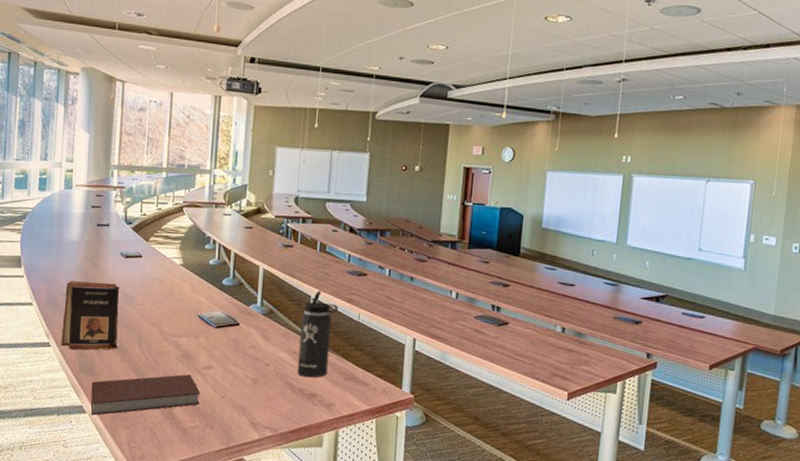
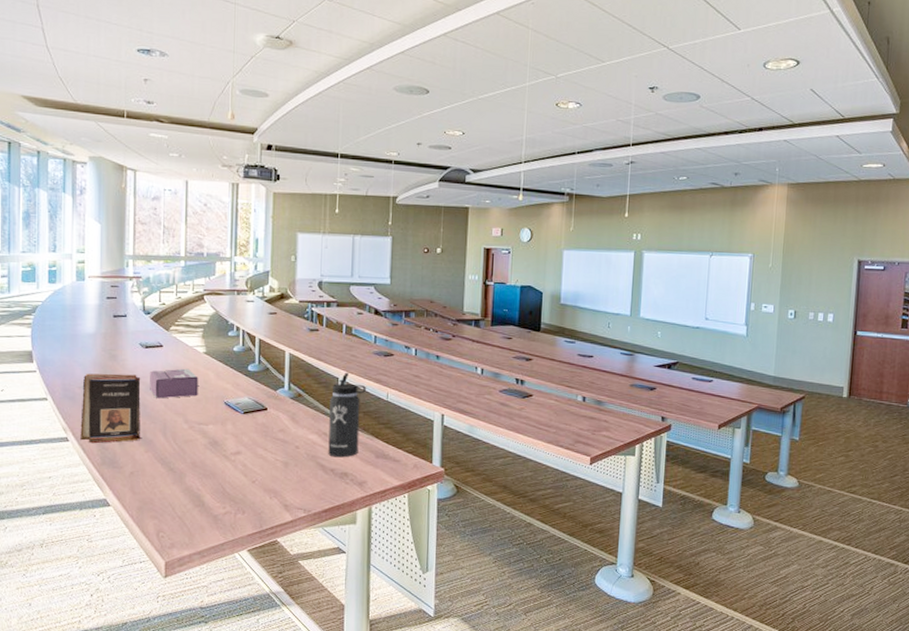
notebook: present [90,374,201,416] -> none [115,461,230,508]
tissue box: none [128,279,175,309] -> present [150,368,198,399]

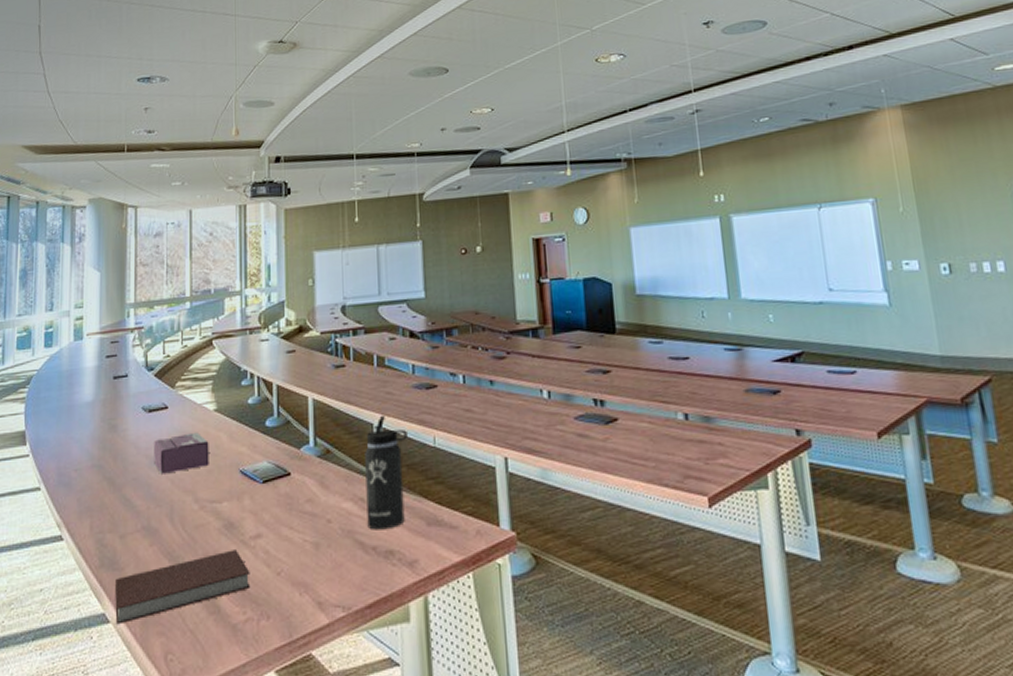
book: present [80,373,141,444] -> none [76,447,145,541]
notebook: none [115,461,230,508] -> present [115,550,251,625]

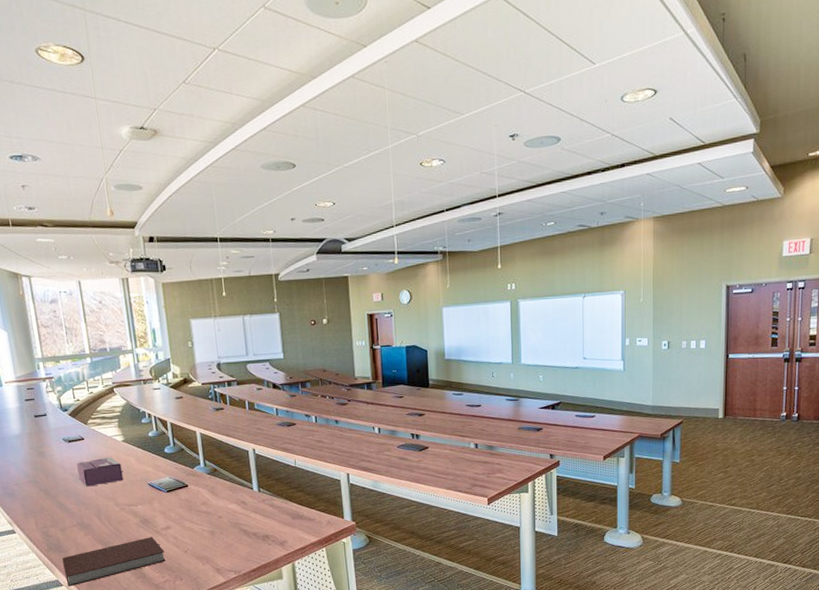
thermos bottle: present [365,415,409,530] -> none [243,444,276,523]

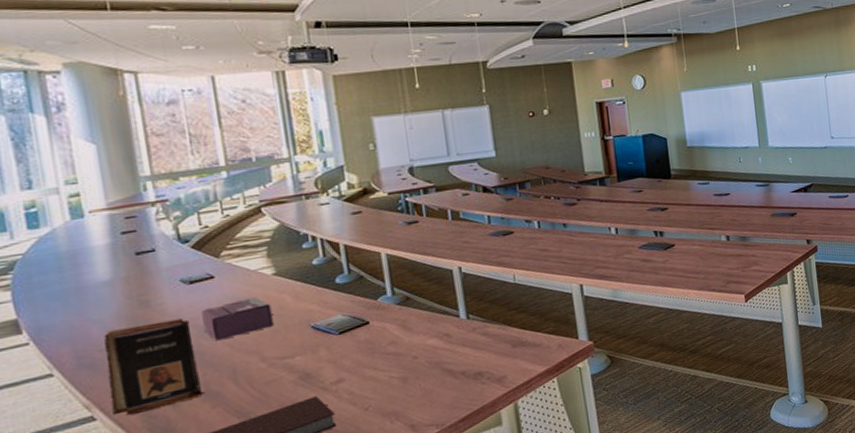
book: none [18,467,80,533] -> present [104,318,204,416]

